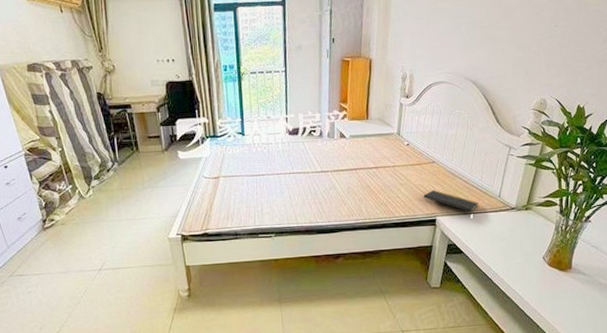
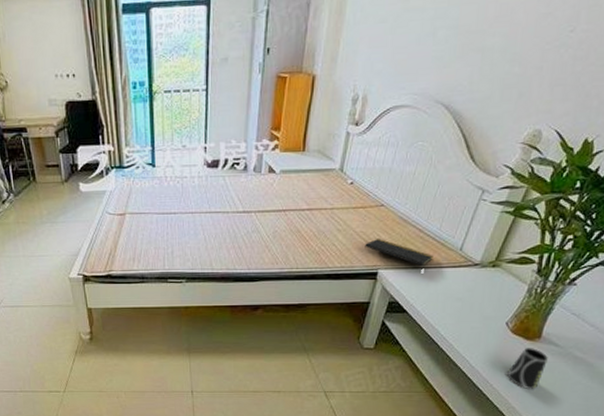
cup: none [549,278,580,316] -> present [506,348,548,390]

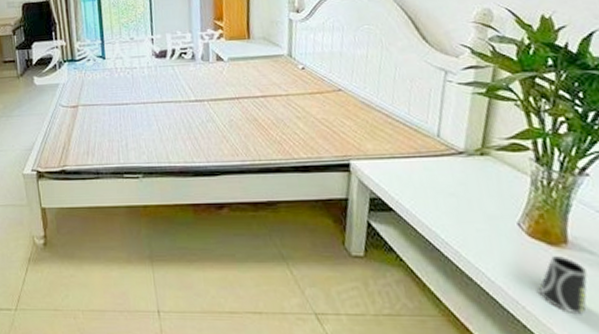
notepad: present [365,238,434,268] -> none [329,125,409,158]

